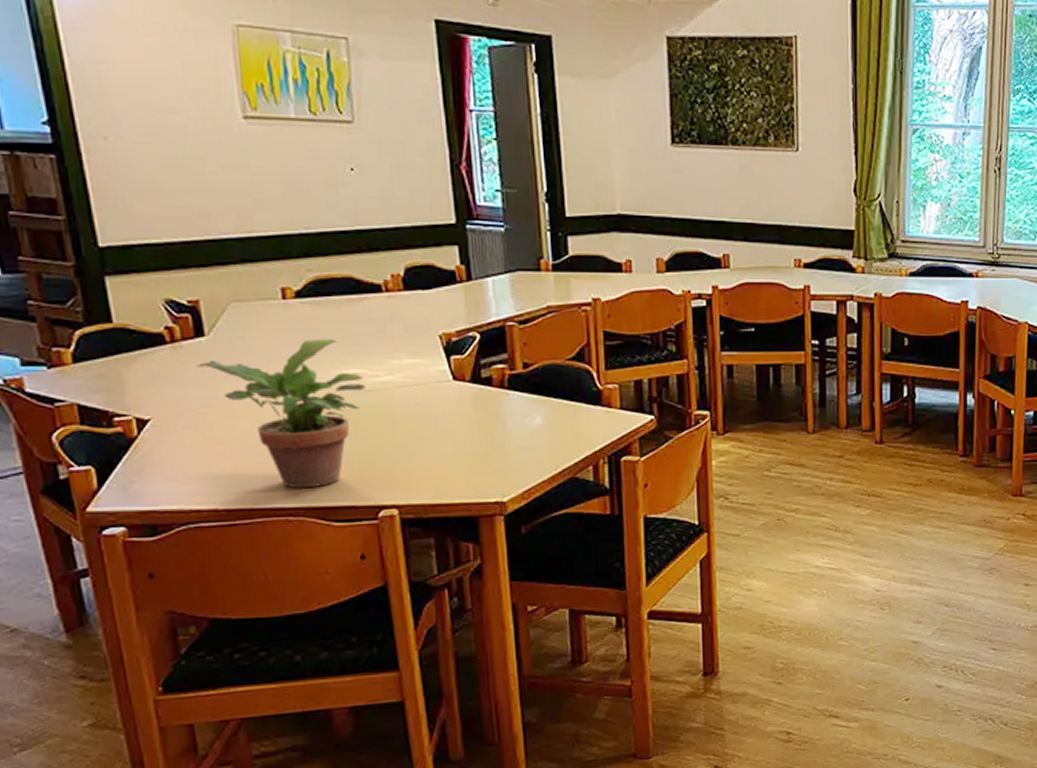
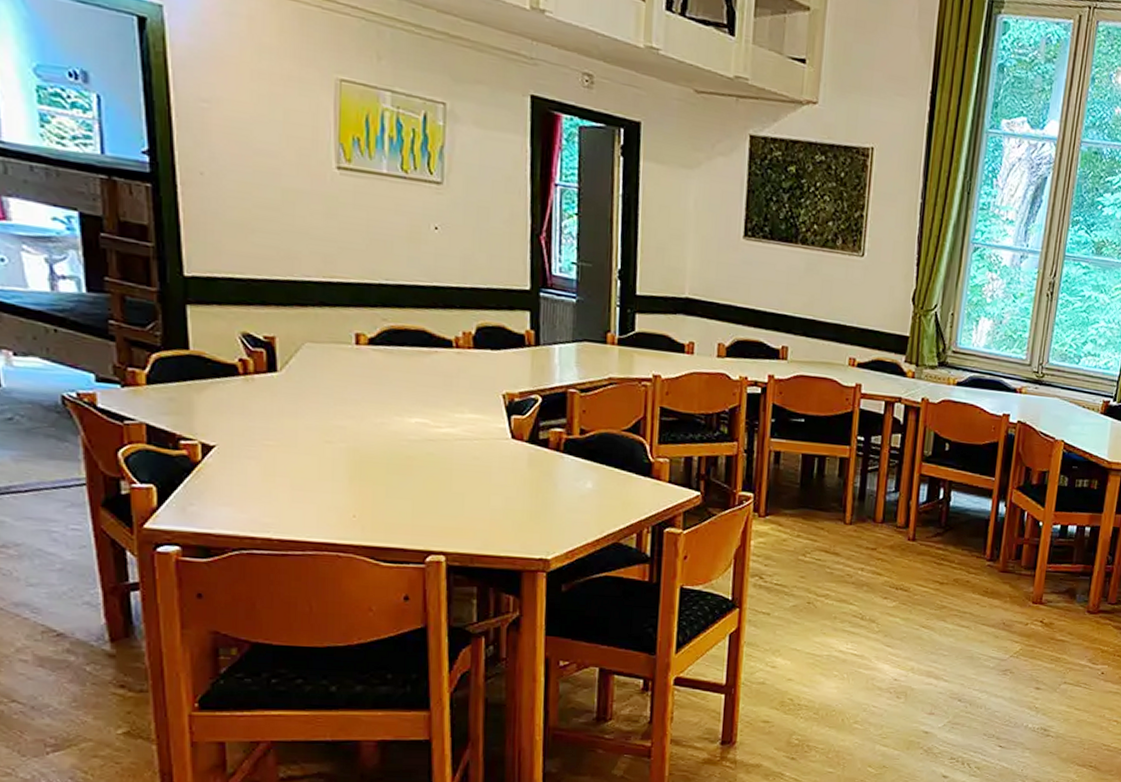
potted plant: present [195,338,366,489] -> none [265,385,428,528]

